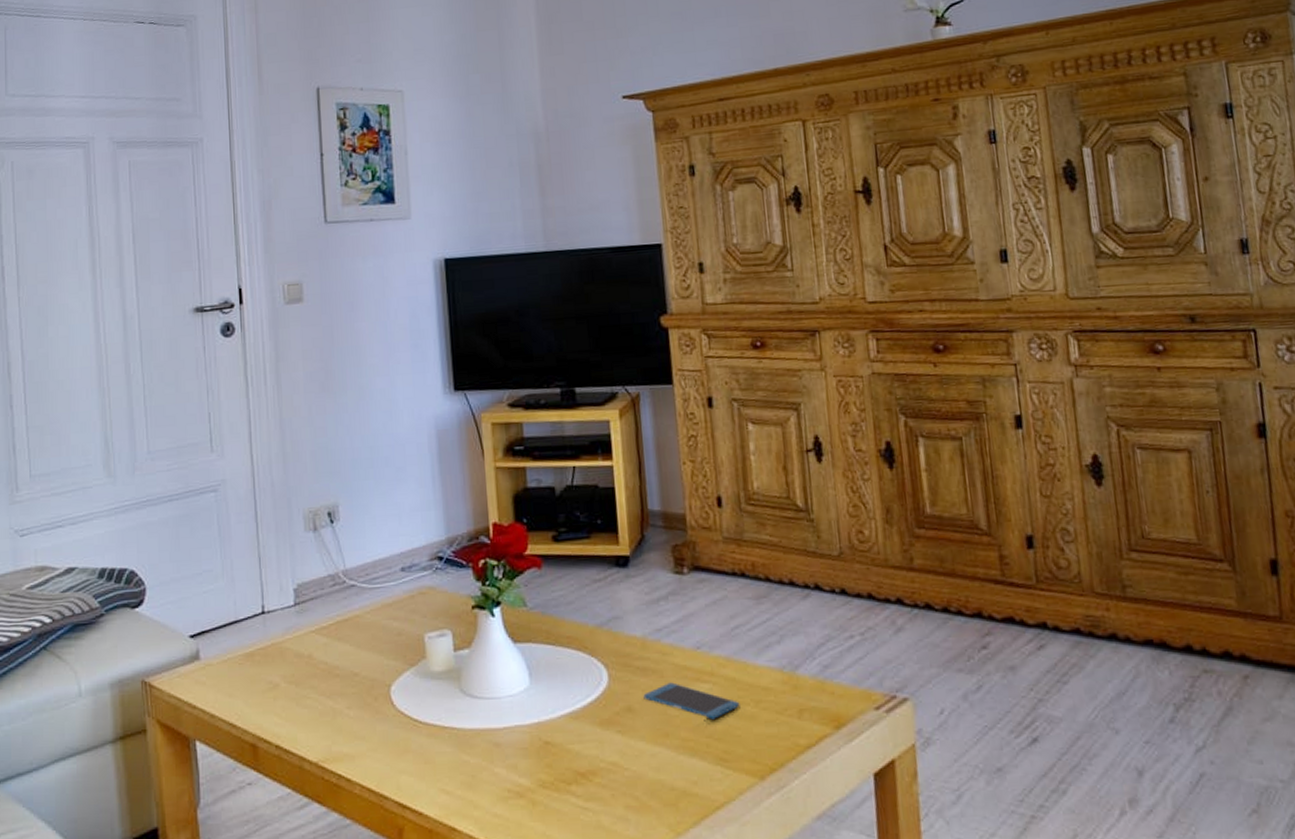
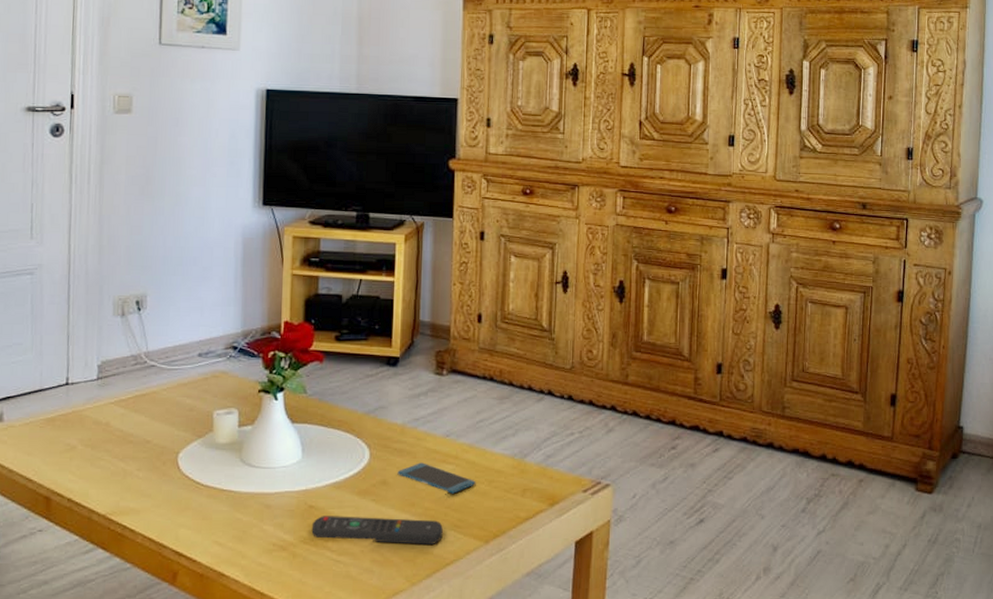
remote control: none [550,752,707,785] -> present [311,516,443,545]

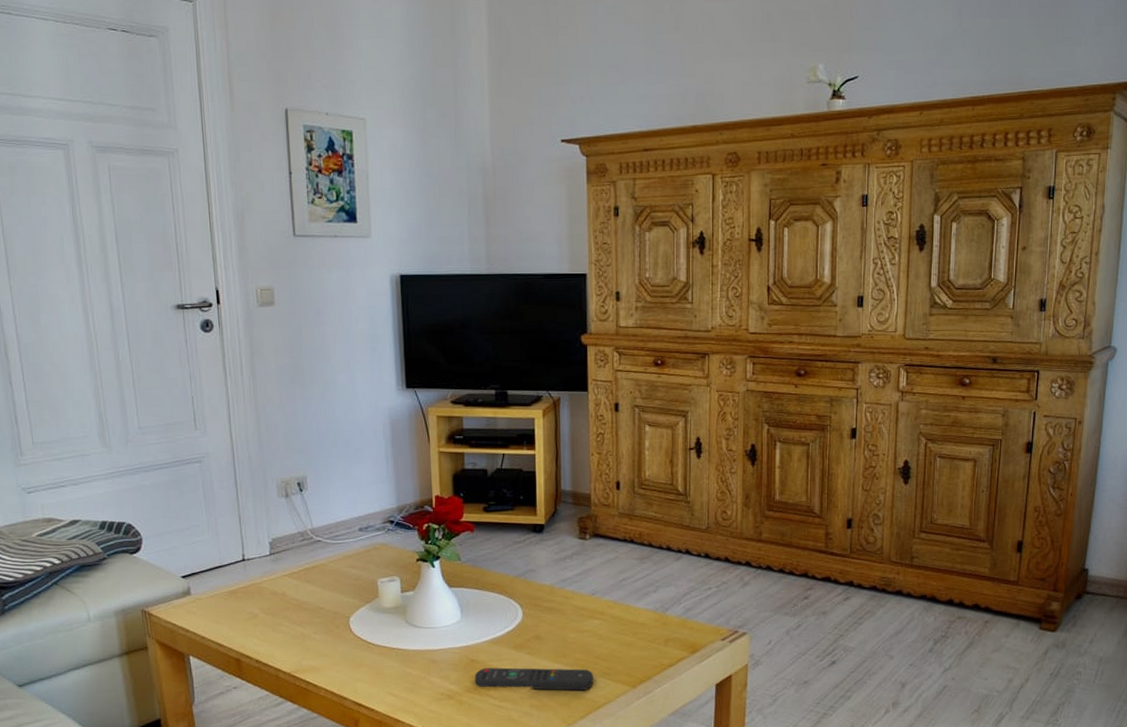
smartphone: present [397,462,476,494] -> none [549,619,622,646]

